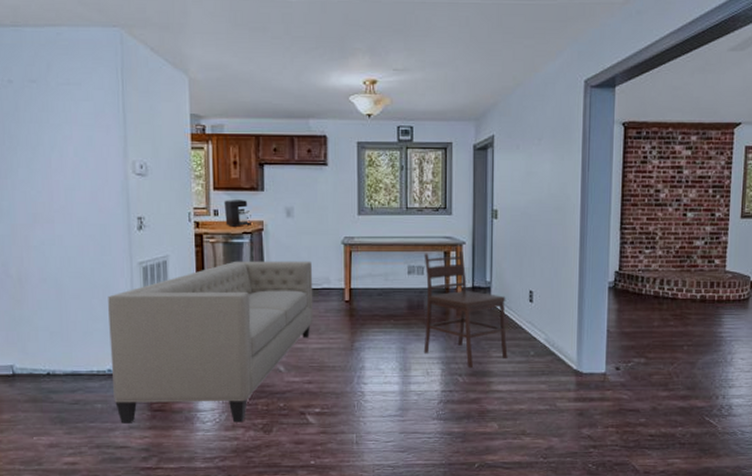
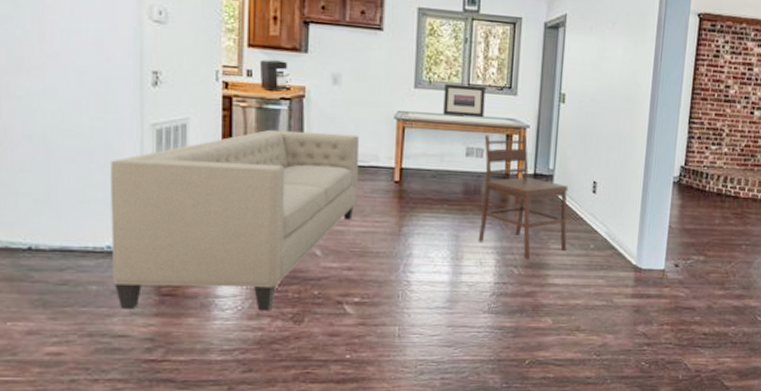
picture frame: none [385,208,422,238] -> present [443,83,486,118]

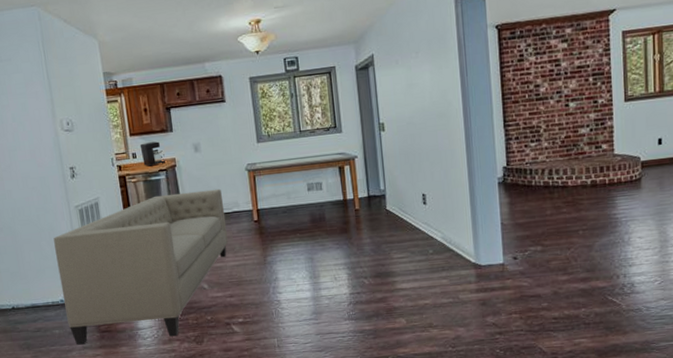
picture frame: present [443,83,486,118] -> none [281,130,317,161]
dining chair: present [478,134,569,260] -> none [320,165,408,271]

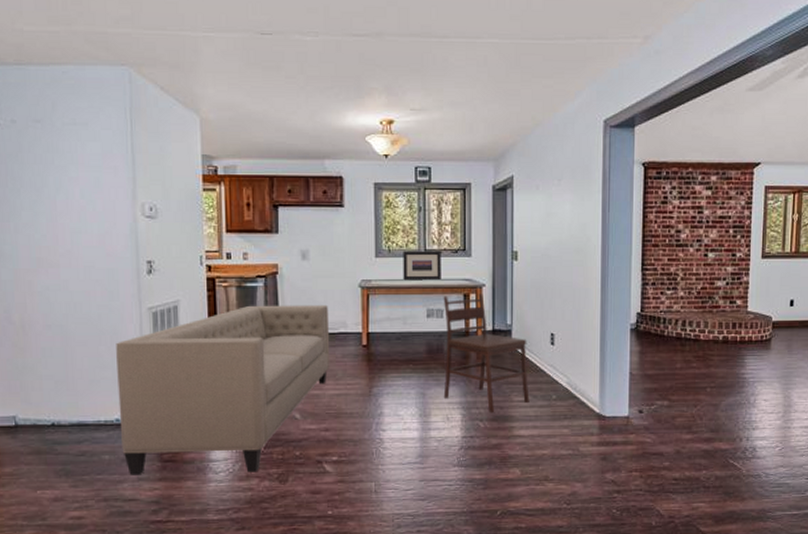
coffee maker: present [139,141,166,167] -> none [237,242,266,270]
picture frame: none [281,130,317,161] -> present [403,251,441,281]
dining chair: none [320,165,408,271] -> present [443,294,530,414]

